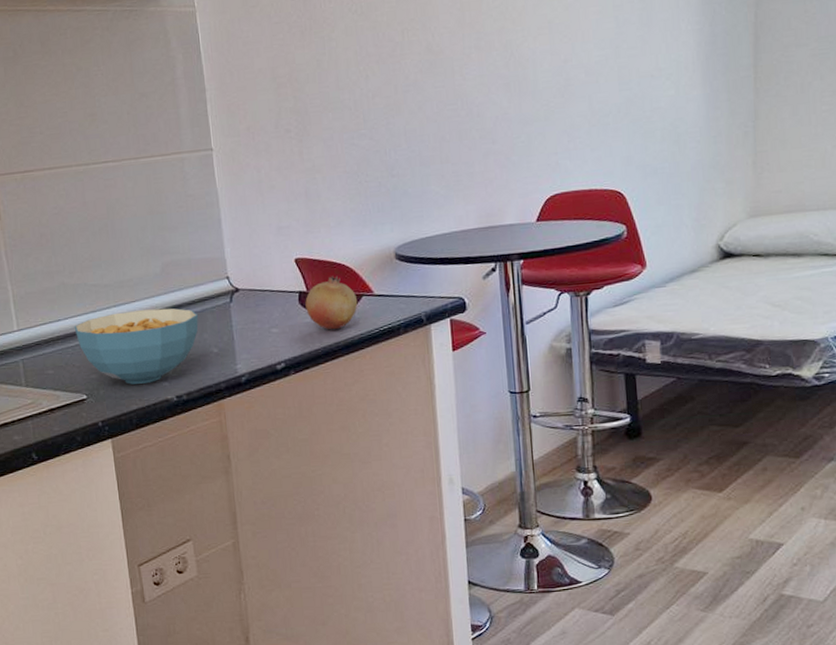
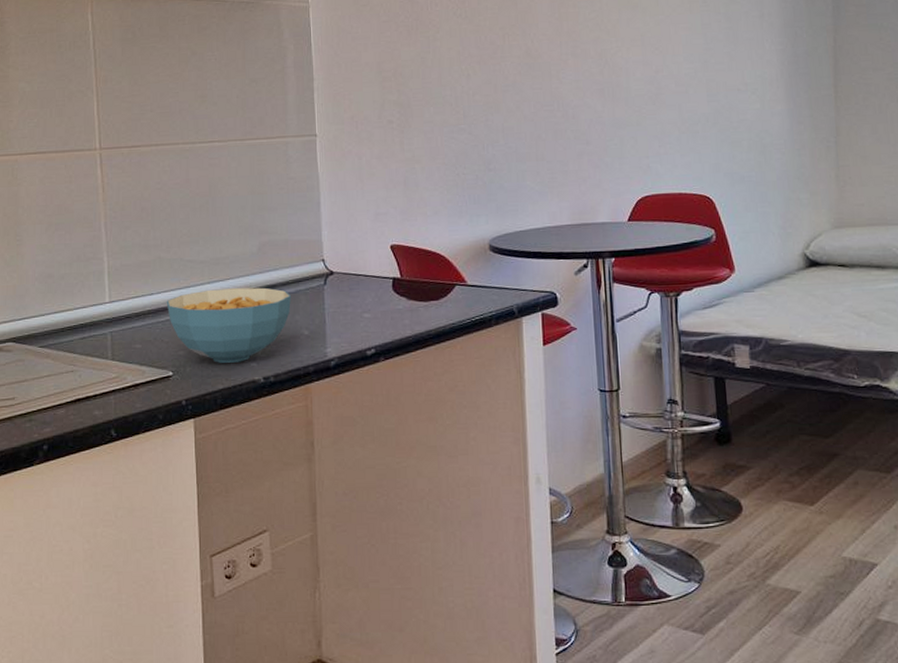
fruit: present [305,275,358,330] -> none [399,264,451,318]

